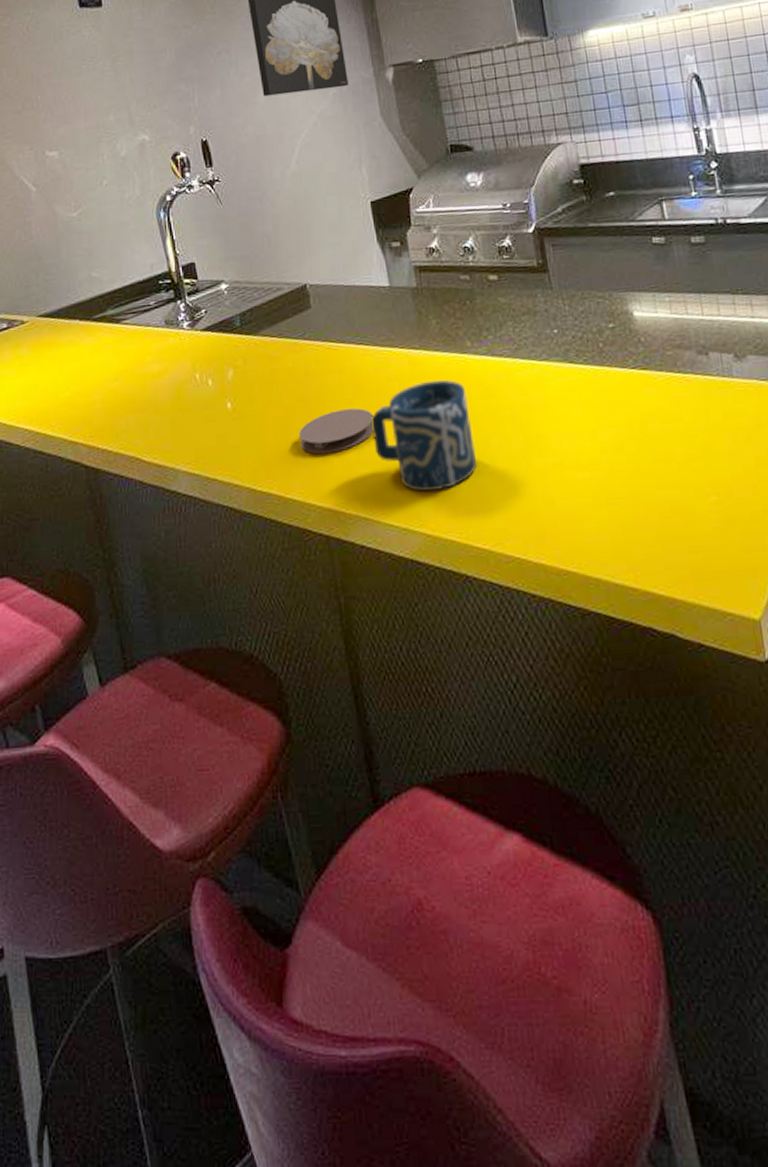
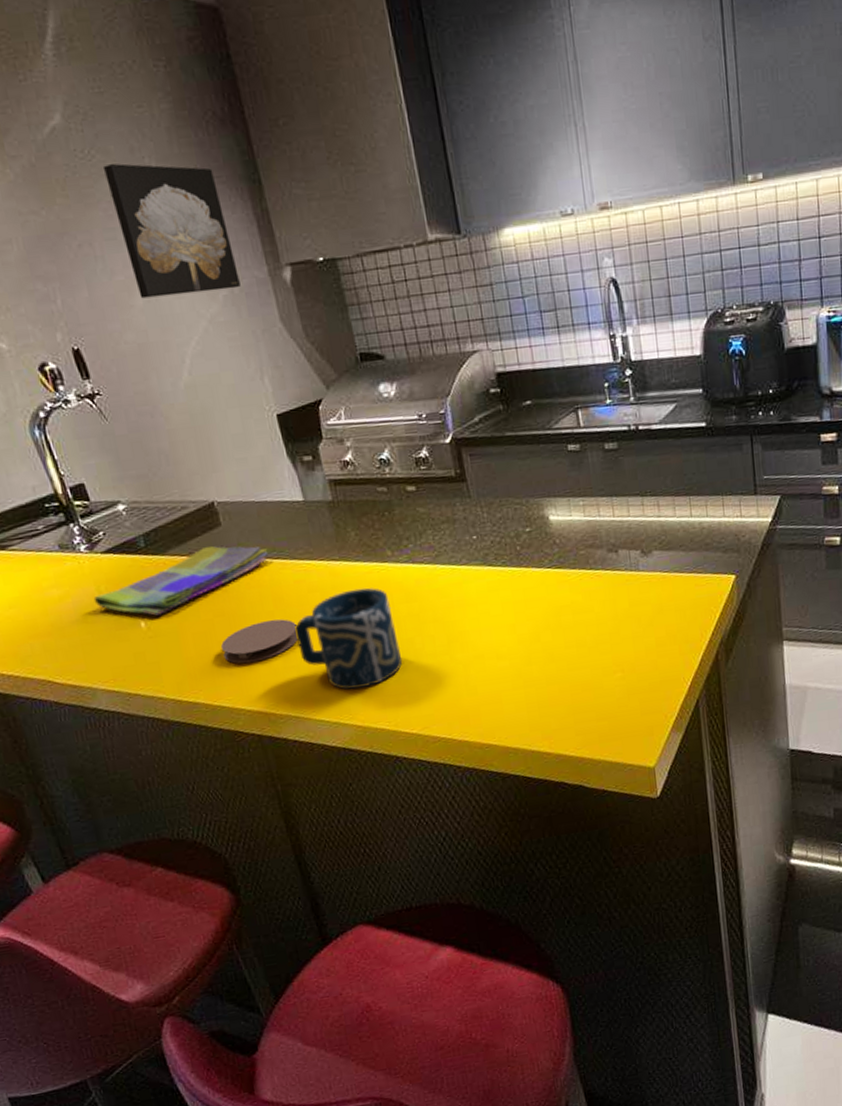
dish towel: none [188,329,352,397] -> present [93,546,269,616]

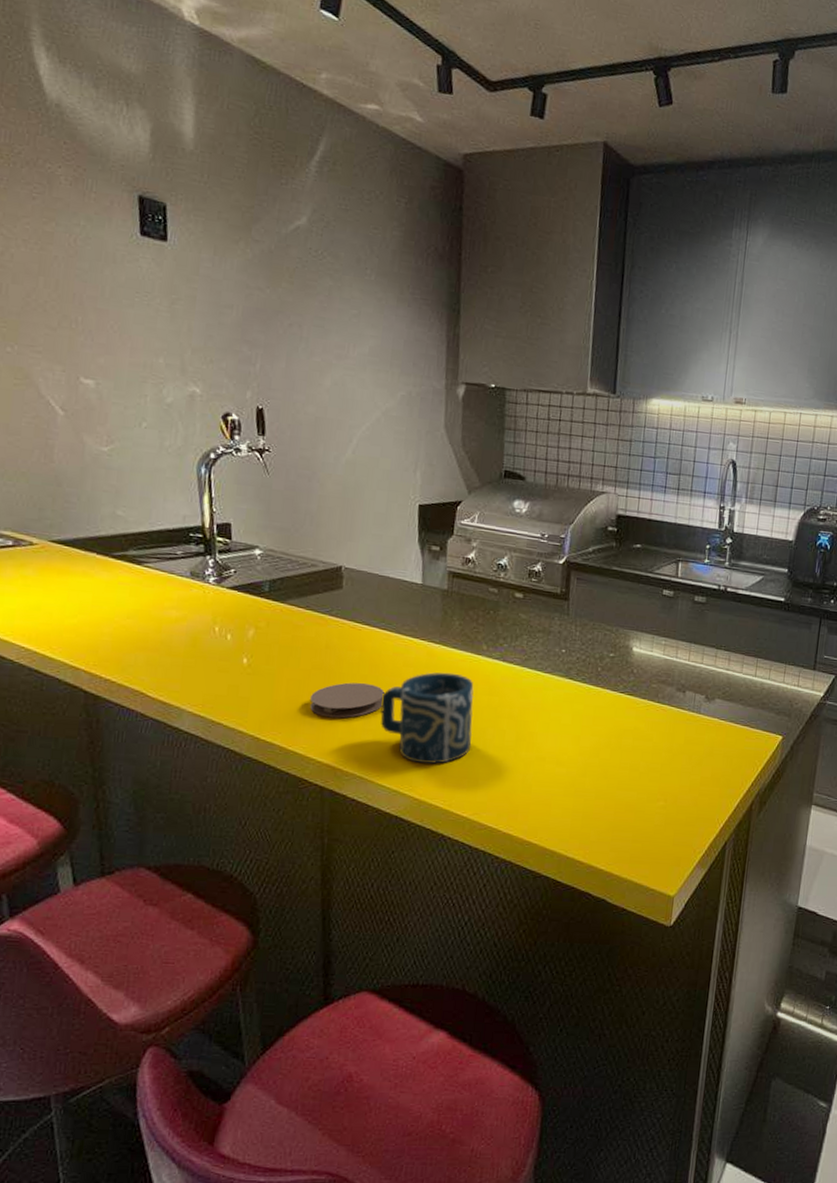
dish towel: present [93,546,269,616] -> none [207,604,378,656]
wall art: present [102,163,241,299] -> none [329,266,422,392]

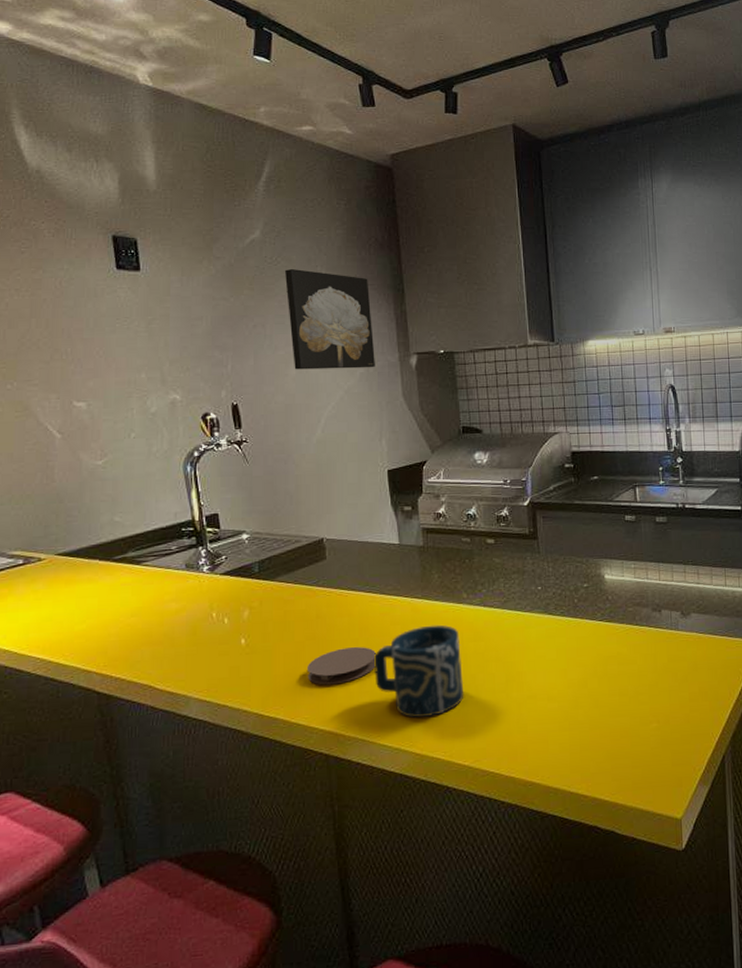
wall art: none [329,266,422,392] -> present [284,268,375,370]

